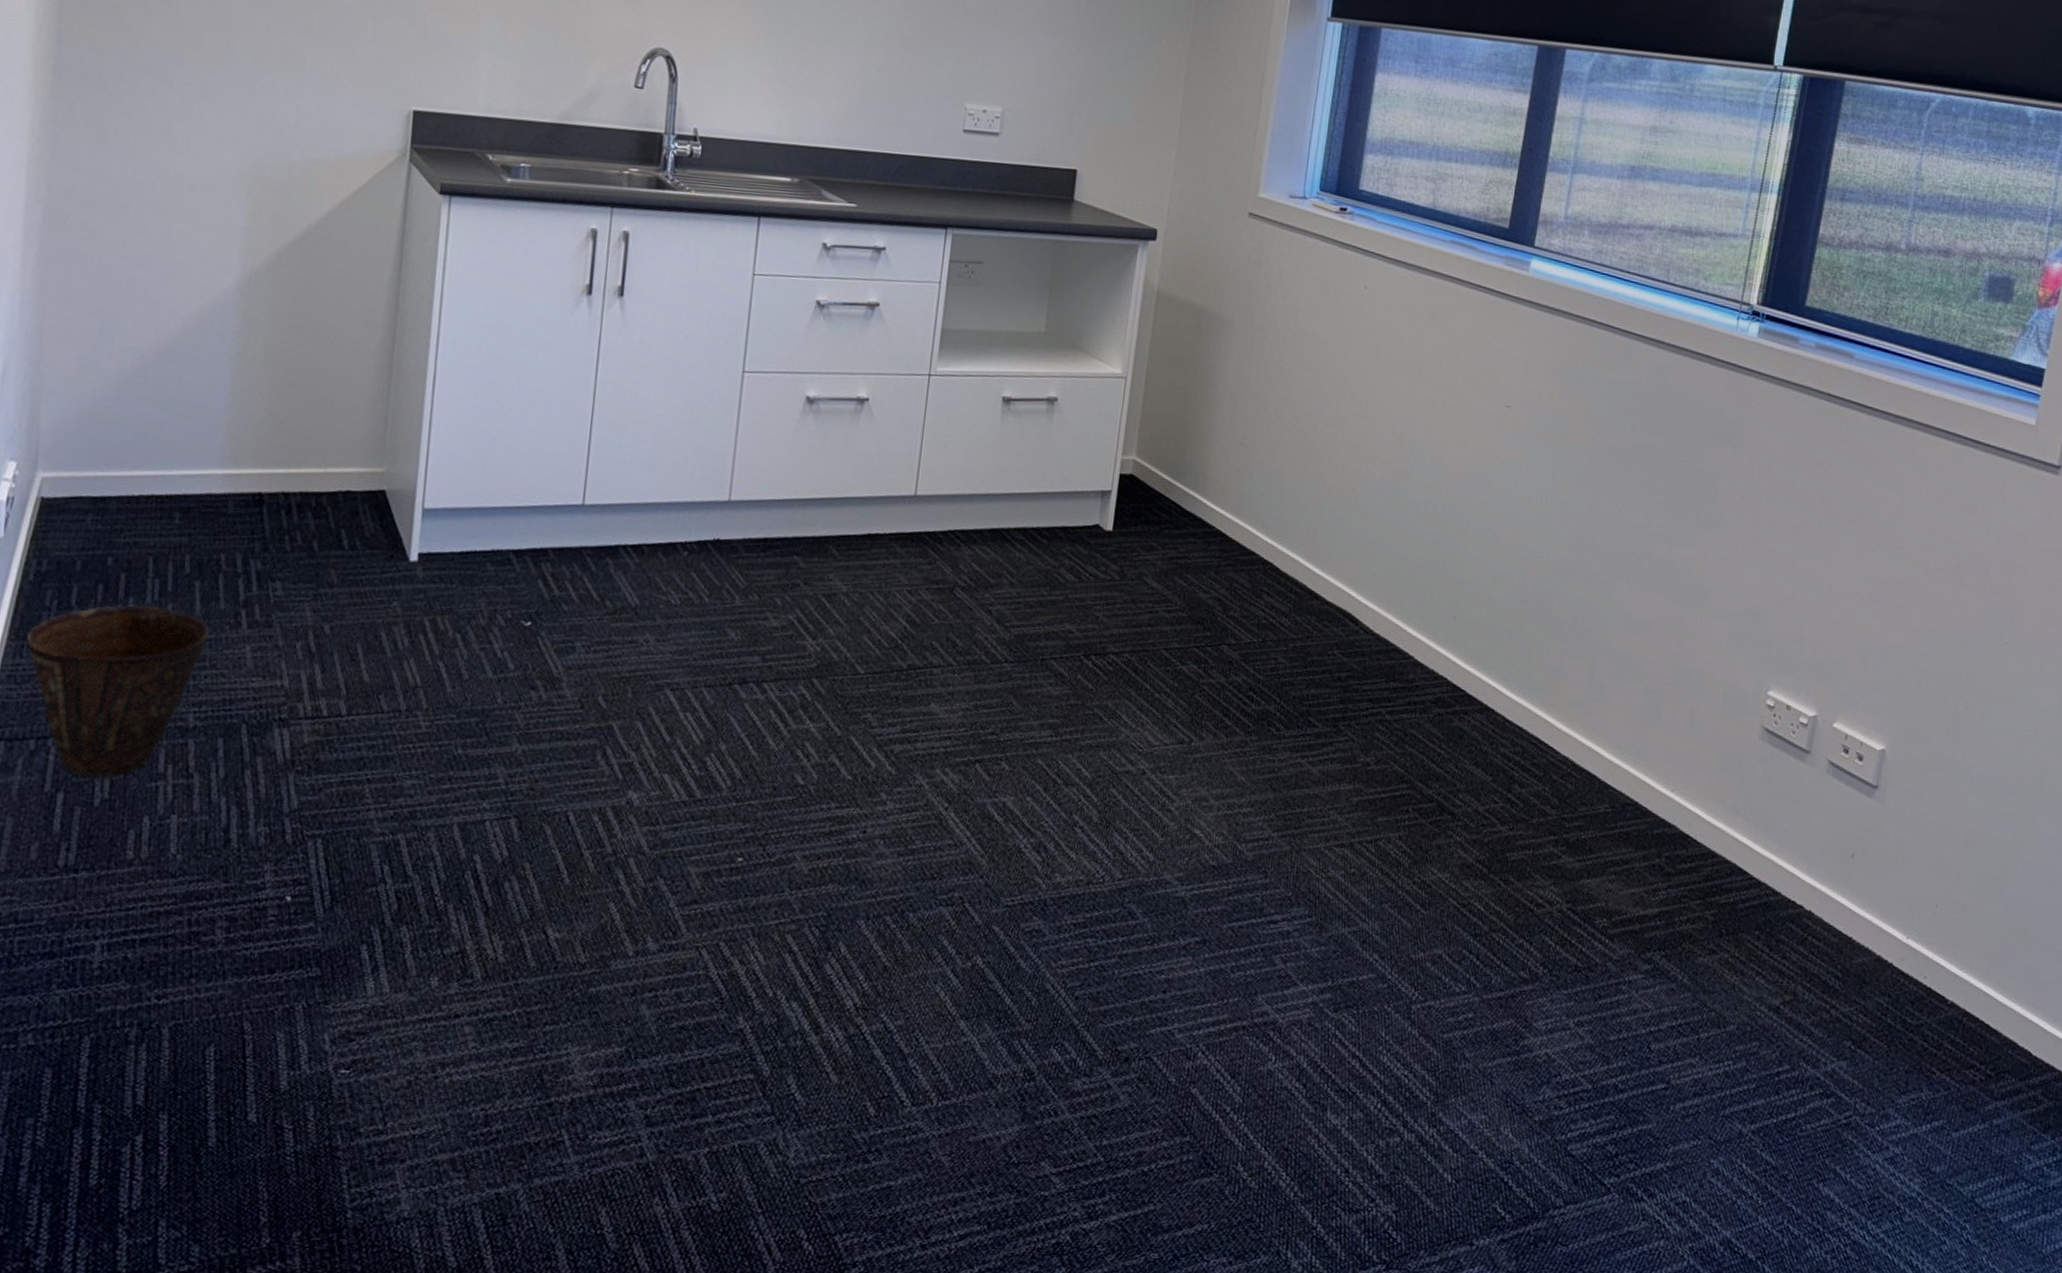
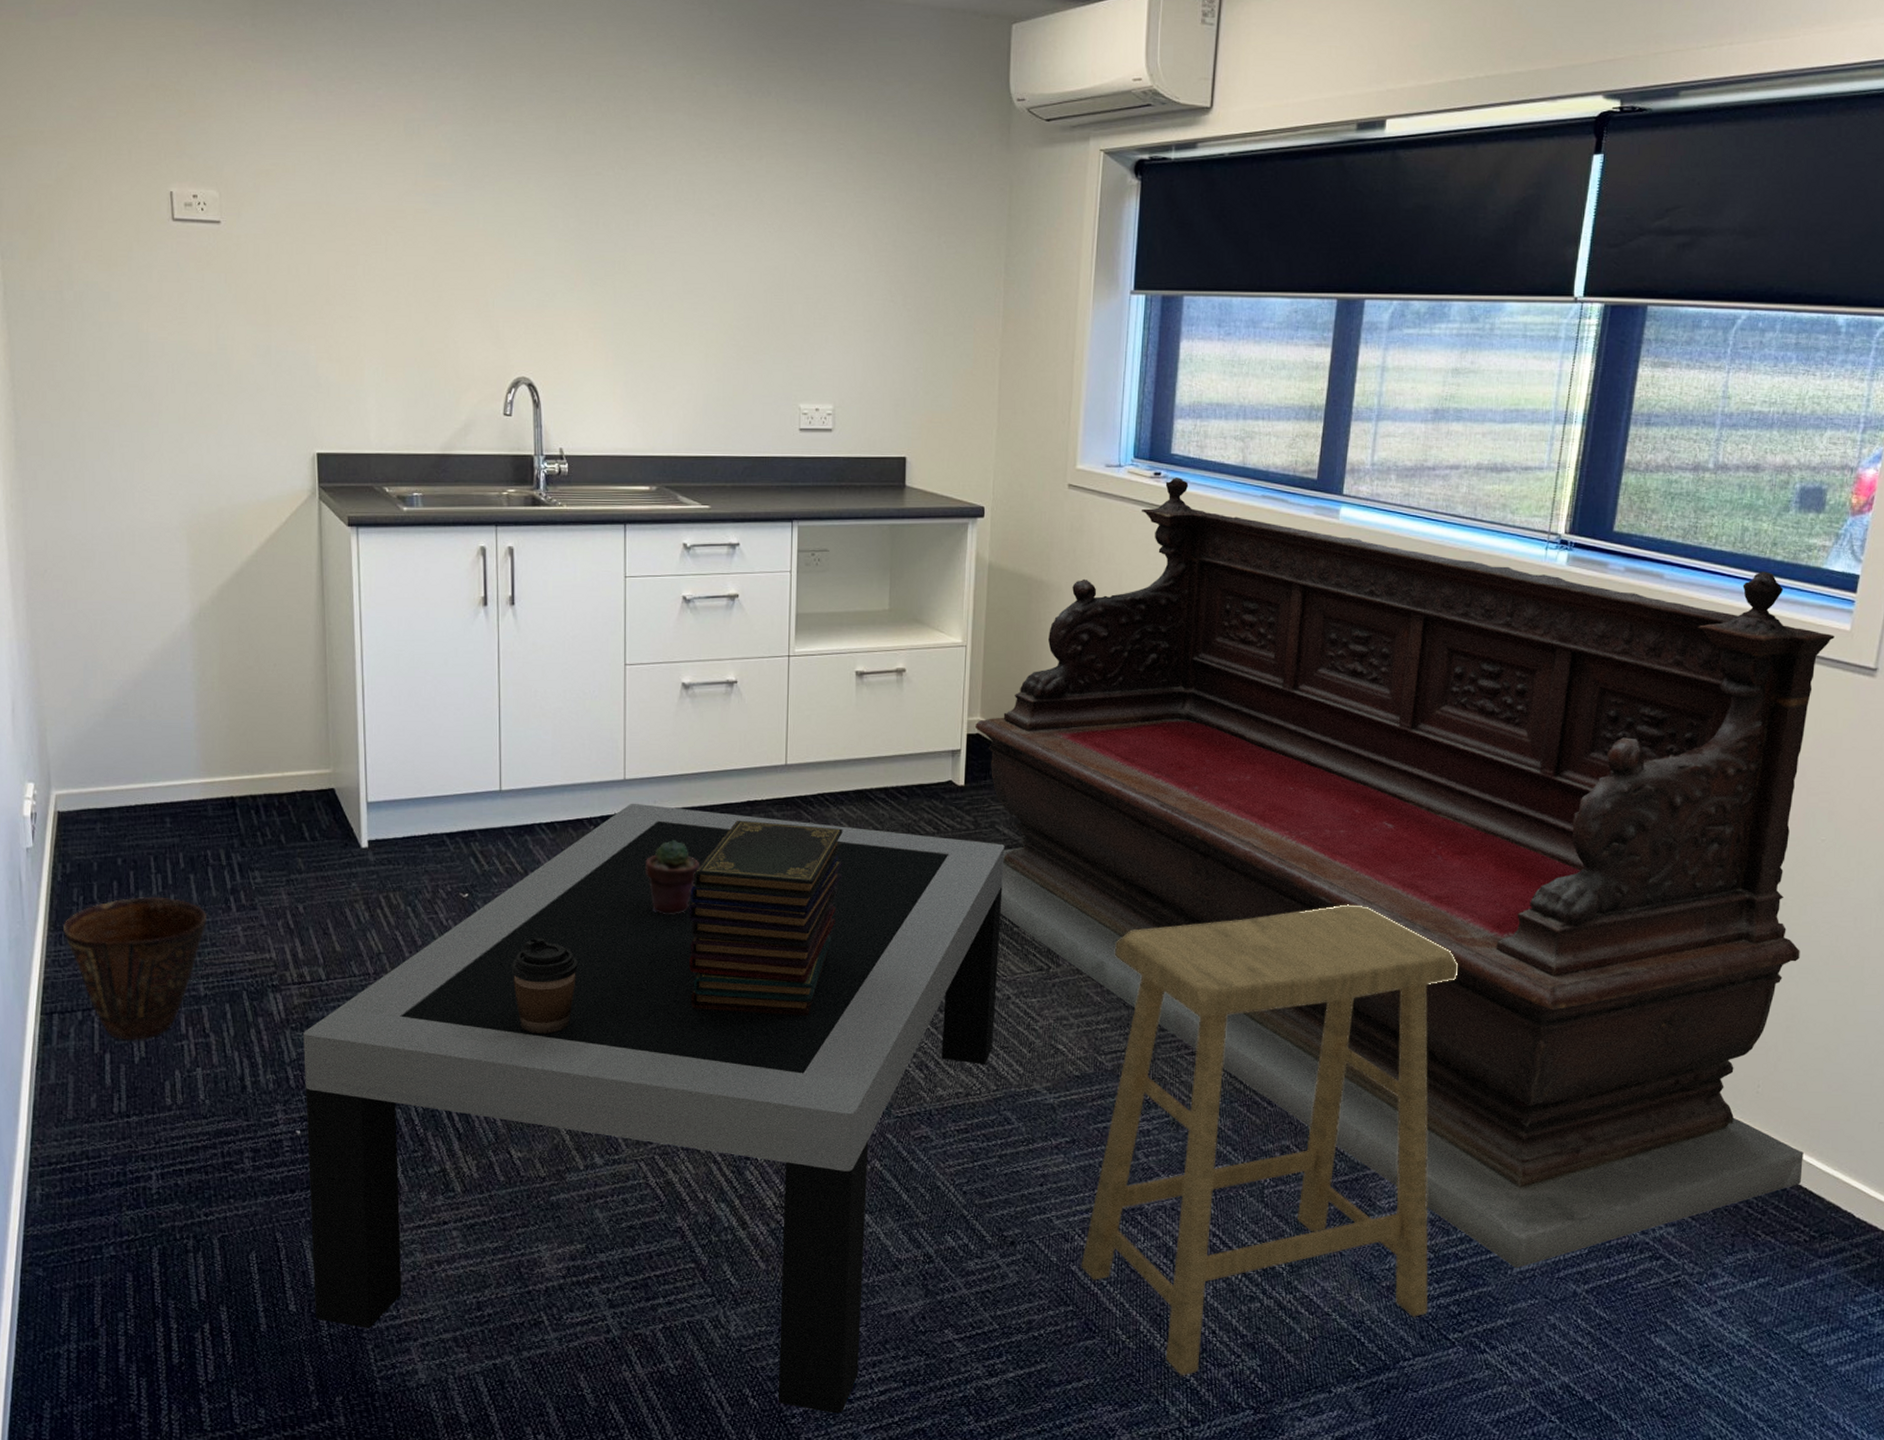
coffee table: none [280,528,1152,1262] -> present [303,803,1005,1414]
coffee cup: none [572,677,653,792] -> present [511,937,578,1034]
potted succulent: none [742,573,806,659] -> present [645,840,699,914]
book stack: none [781,554,973,784] -> present [689,820,843,1017]
bench: none [1130,215,2020,1104] -> present [976,477,1834,1269]
stool: none [1202,685,1632,1223] -> present [1081,904,1459,1376]

